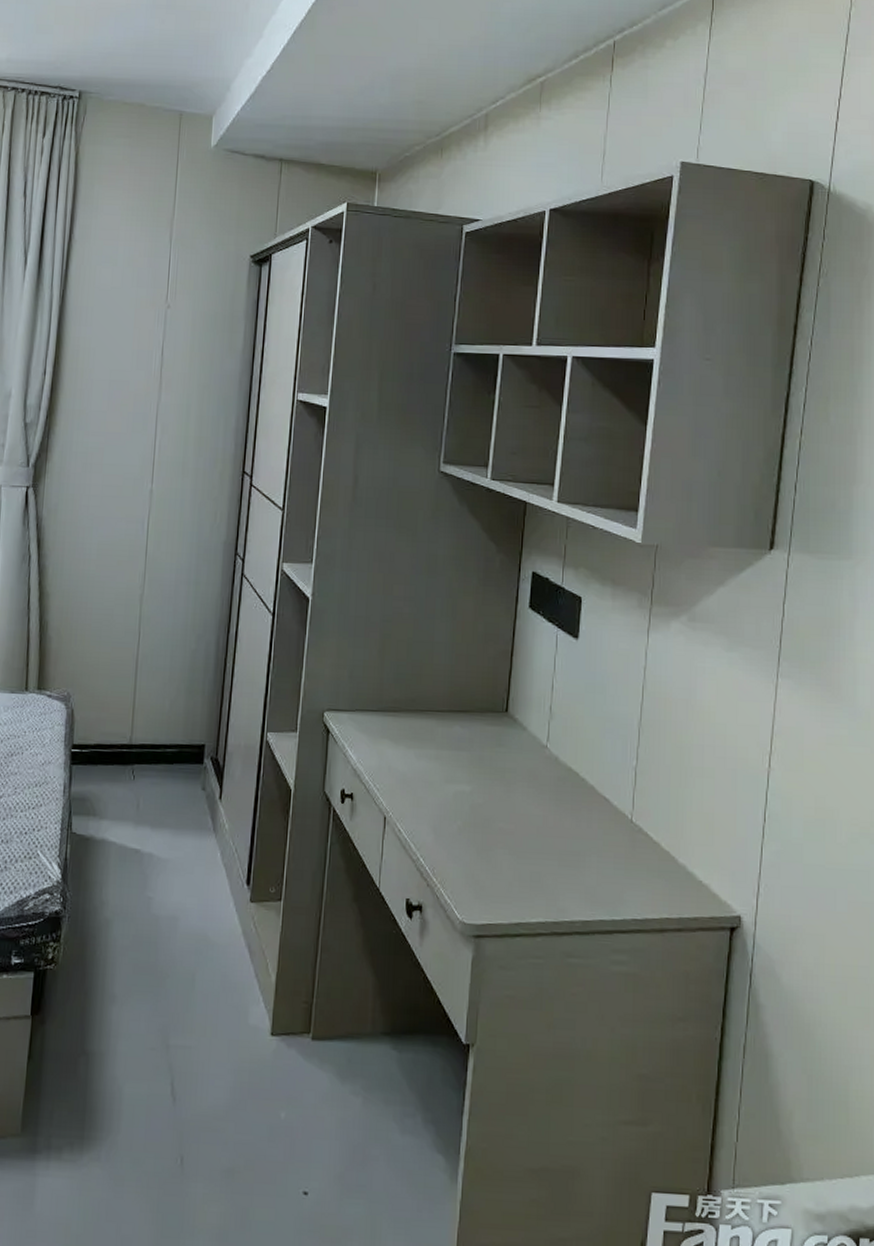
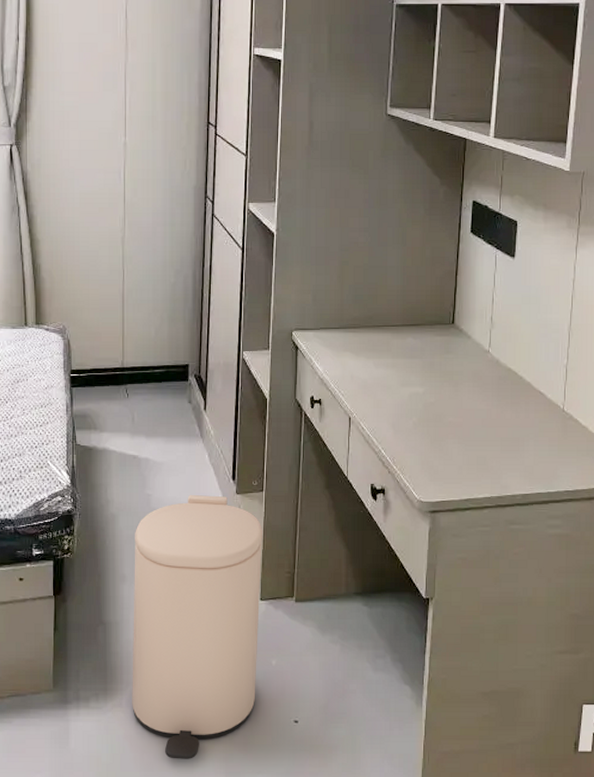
pedal bin: none [112,899,279,1235] -> present [132,494,263,759]

